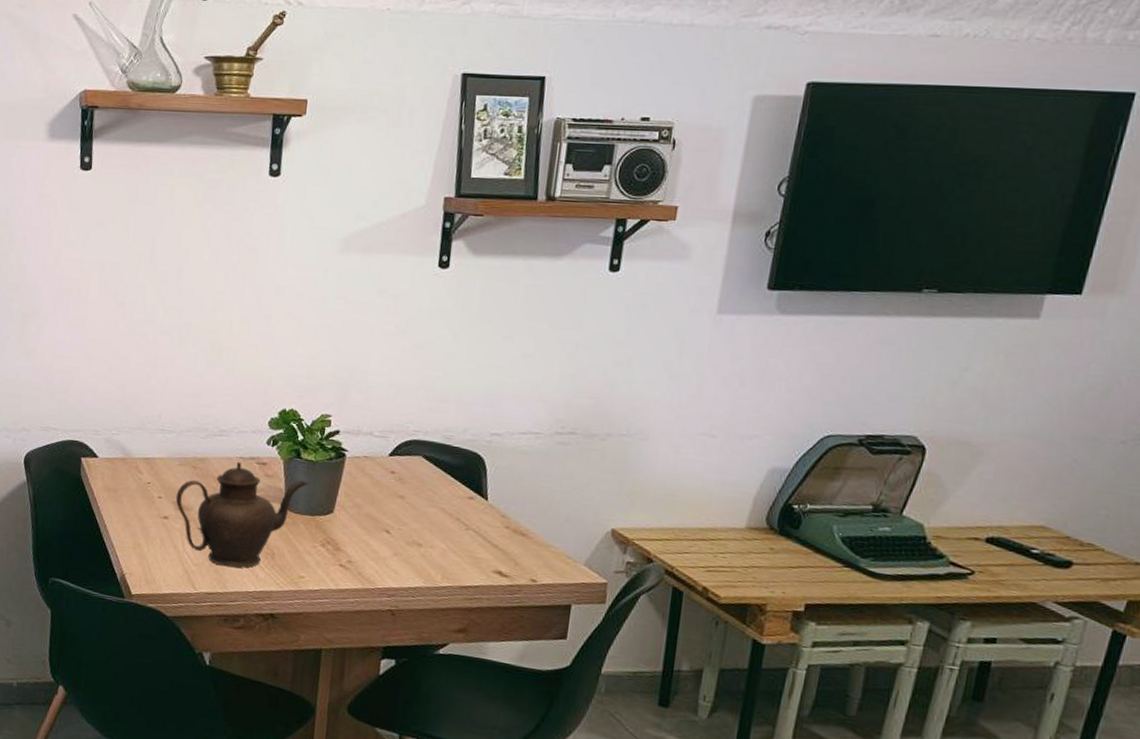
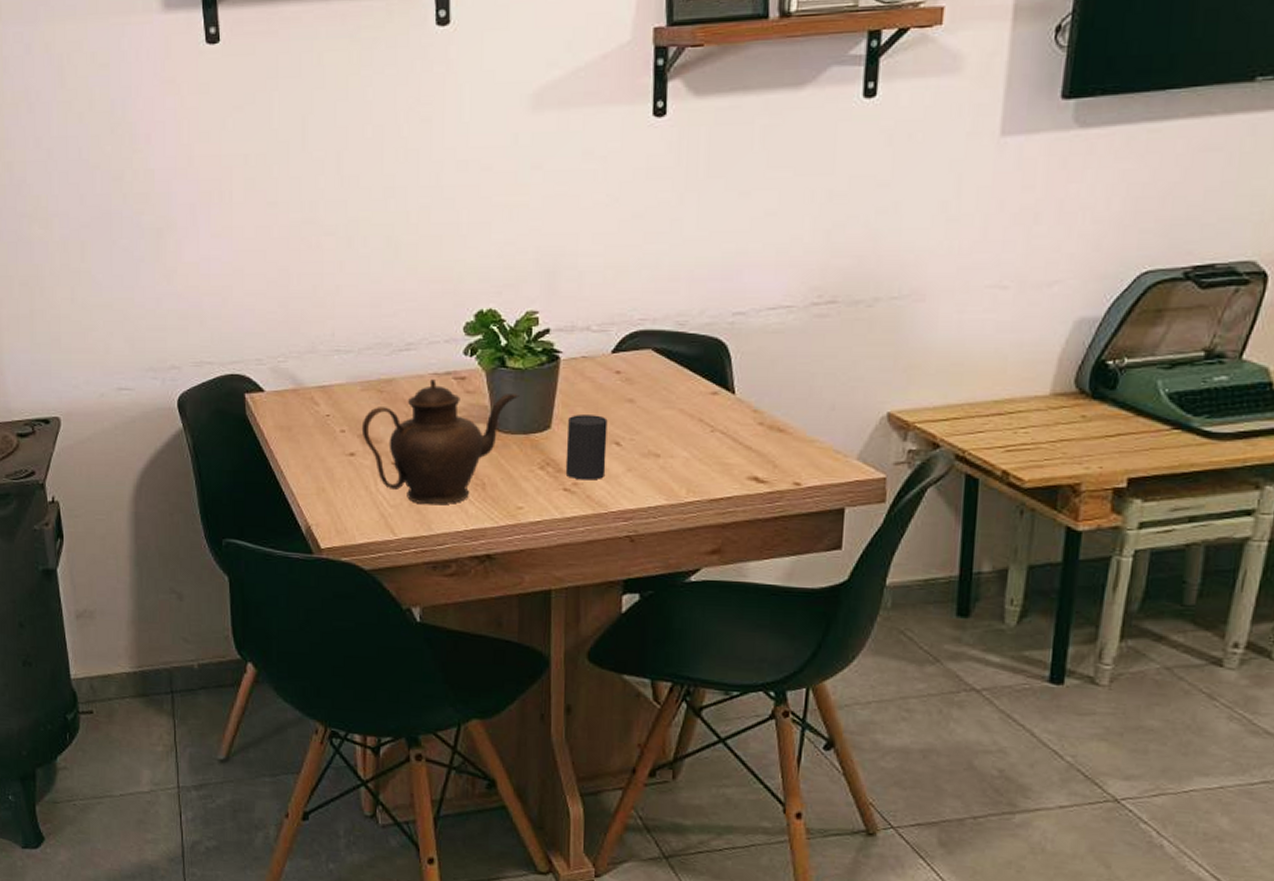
cup: none [342,504,381,560] -> present [565,415,608,480]

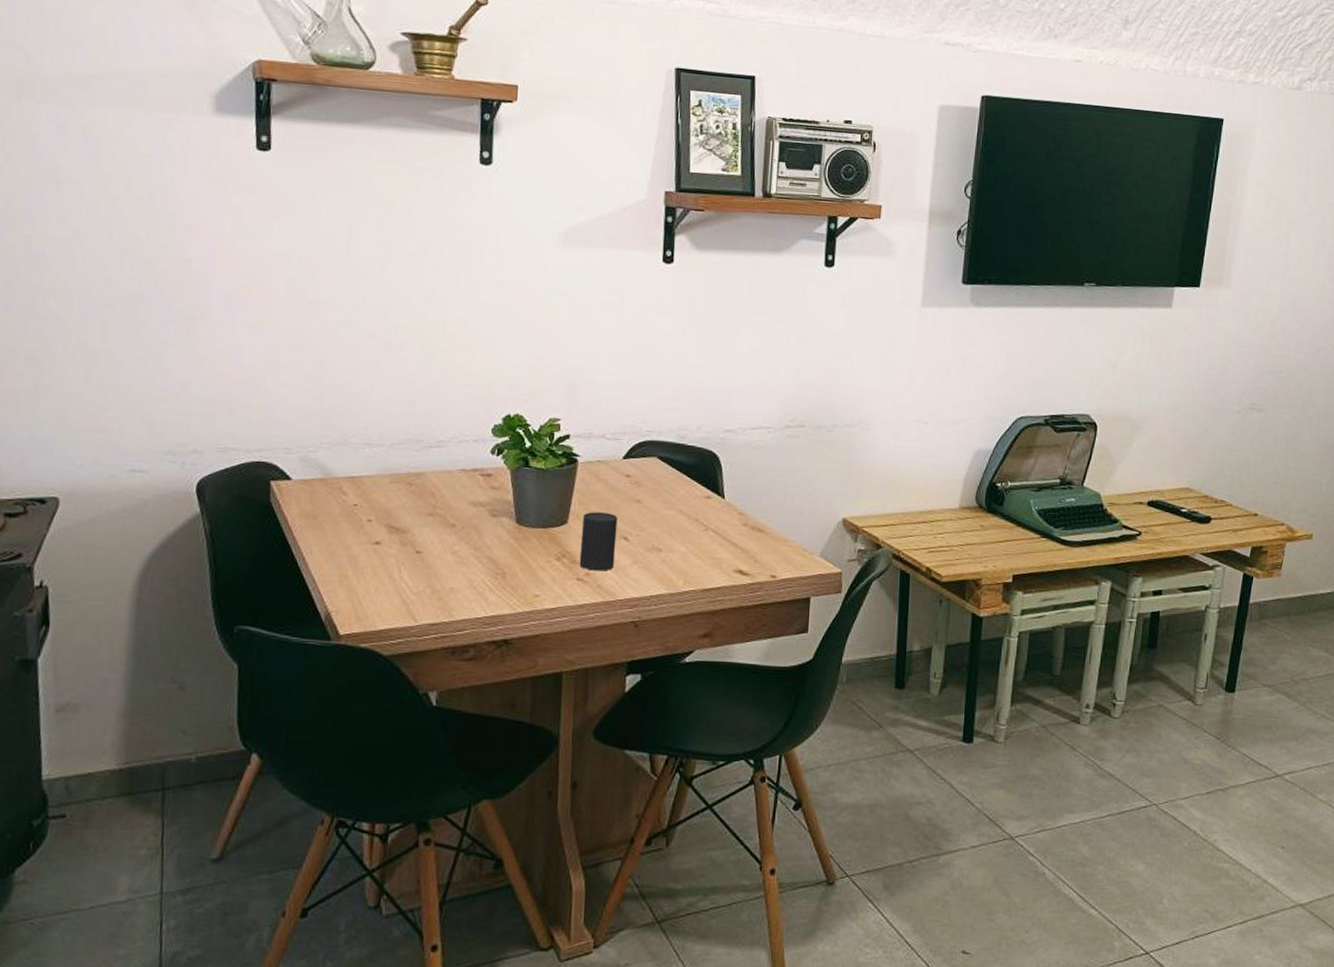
teapot: present [361,379,520,505] -> none [388,475,541,593]

